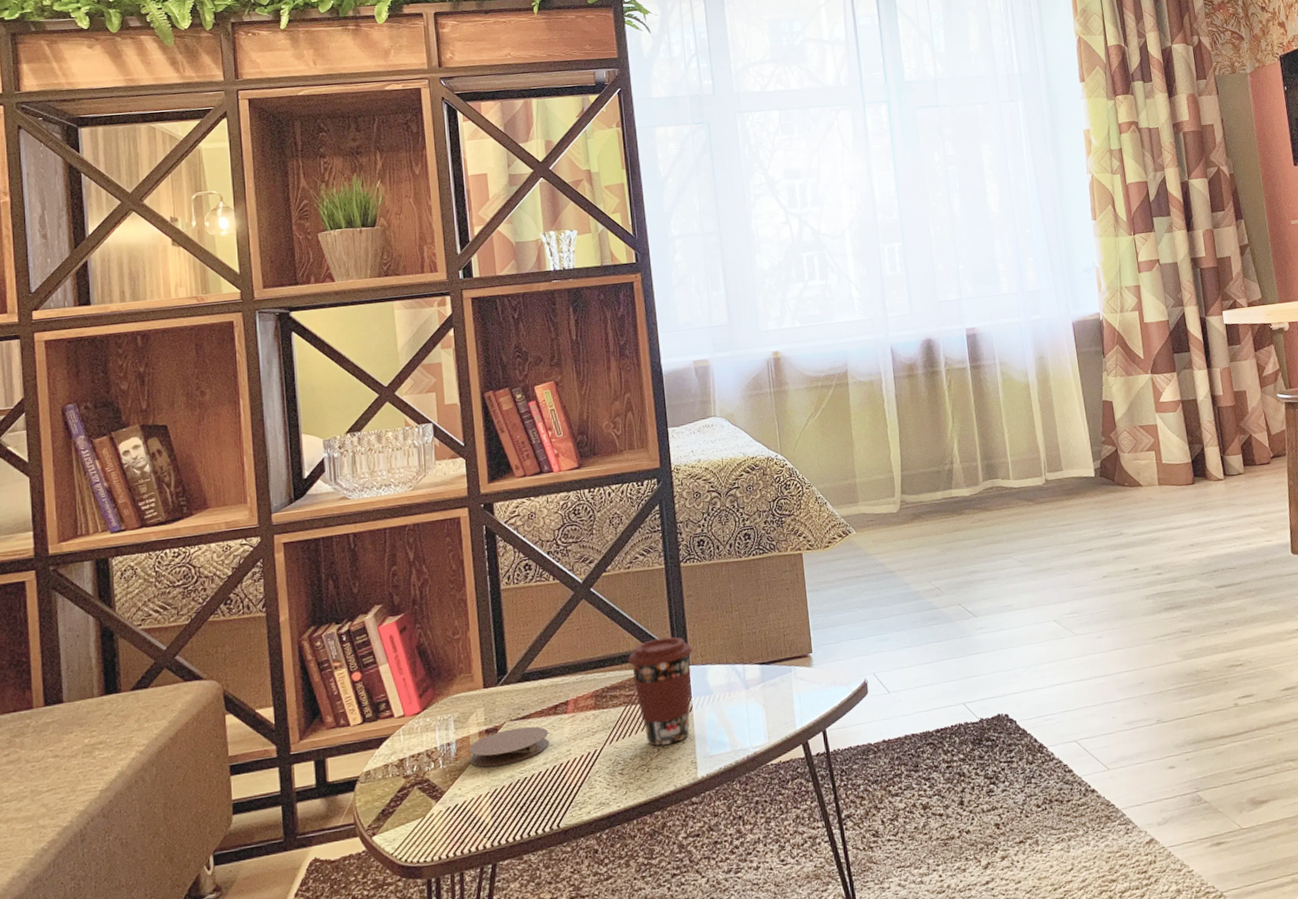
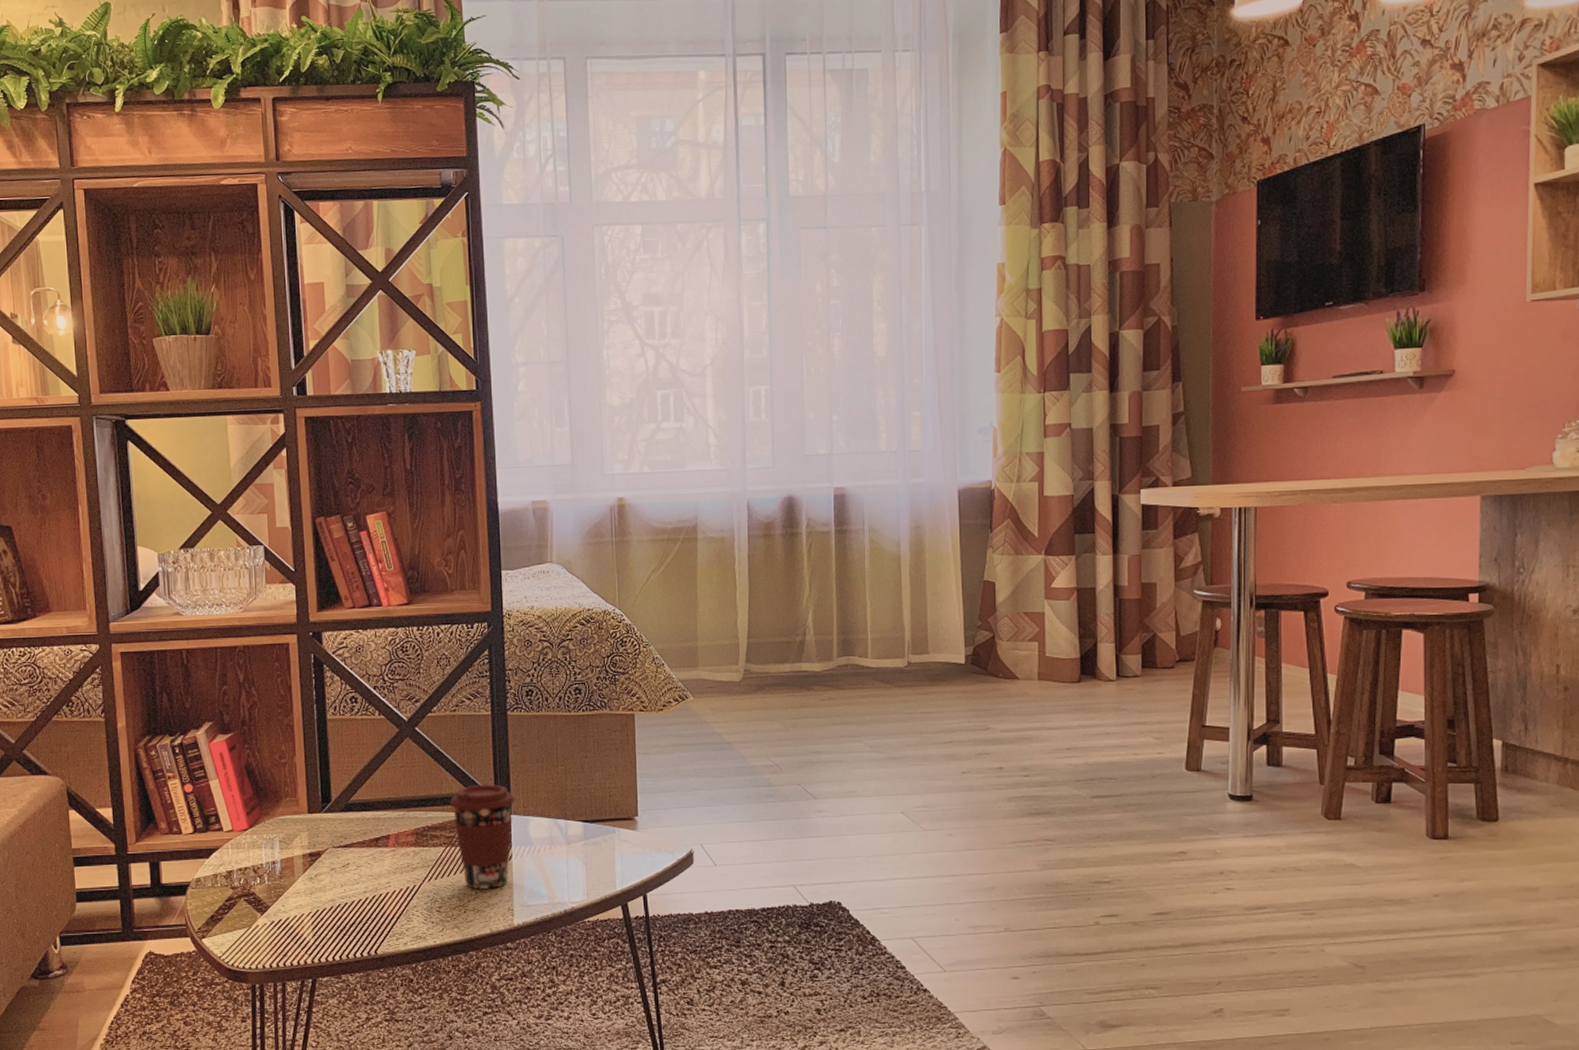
coaster: present [468,726,549,767] -> none [292,855,370,889]

